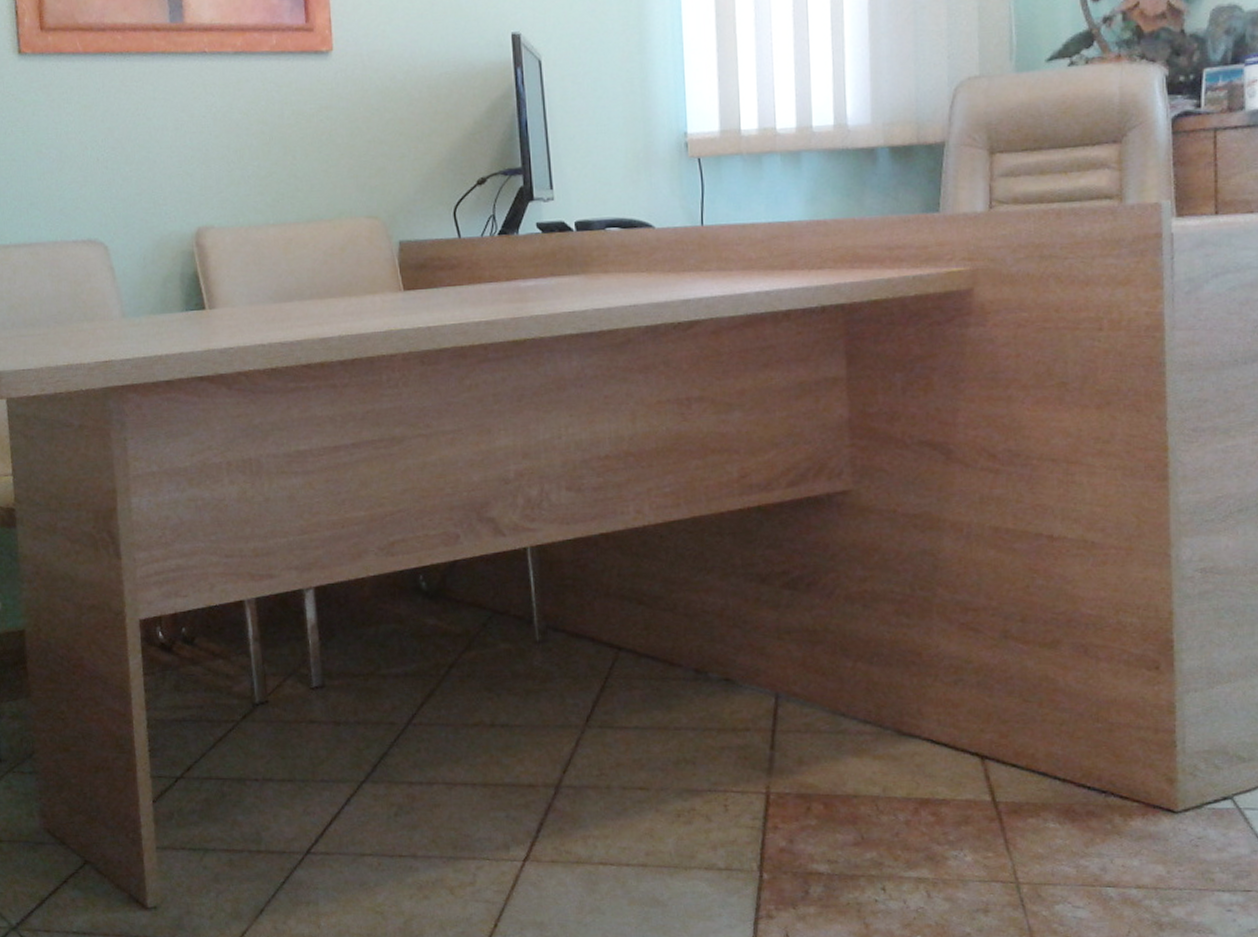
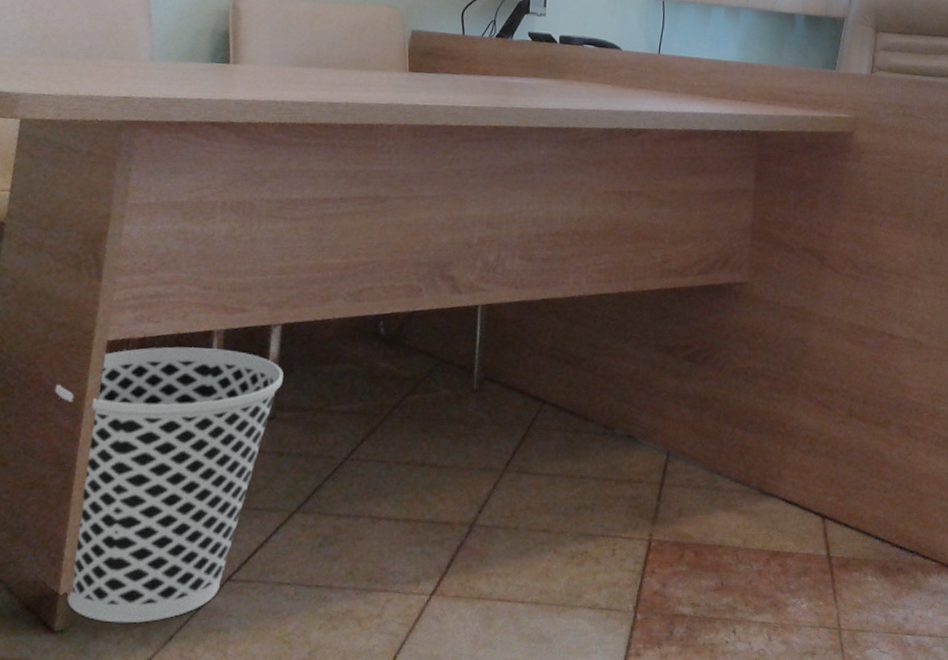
wastebasket: none [97,619,326,899] -> present [53,346,284,624]

